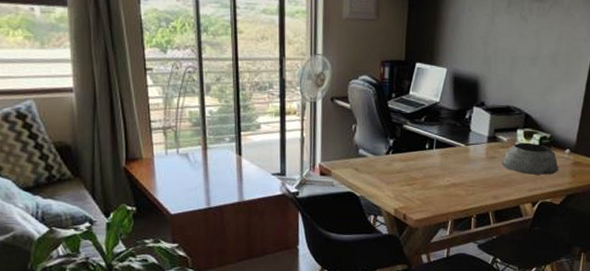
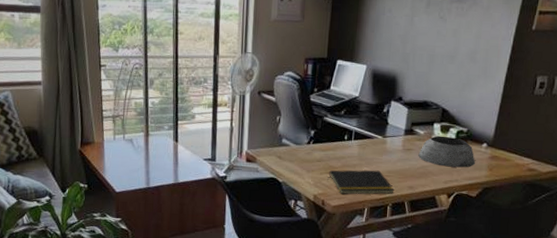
notepad: none [409,180,479,207] -> present [327,170,394,195]

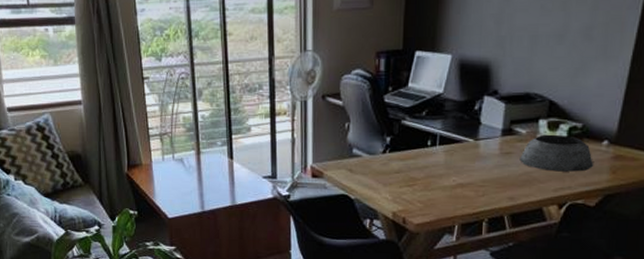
notepad: present [327,170,394,195] -> none [408,180,491,210]

